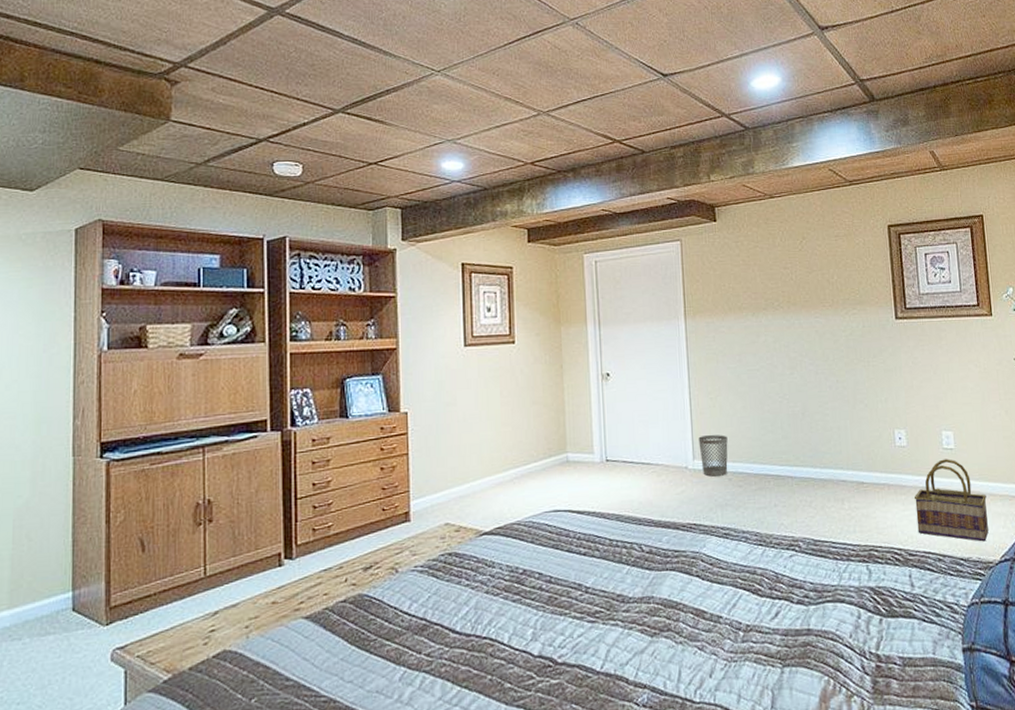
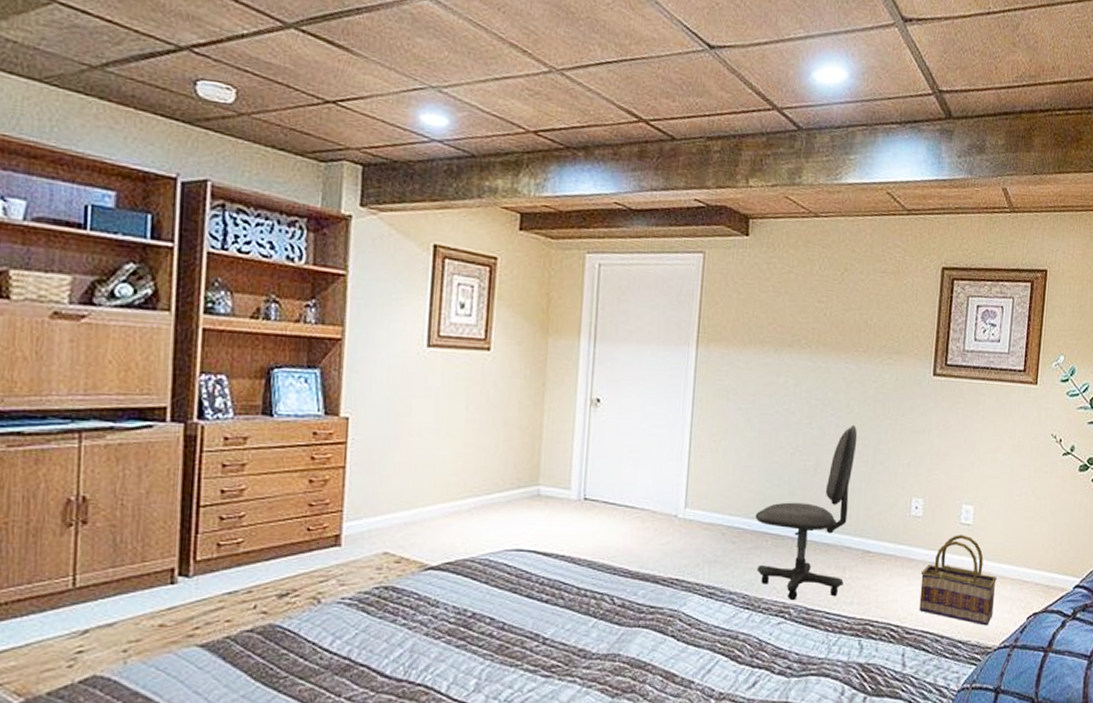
wastebasket: present [698,435,728,477] -> none [693,482,727,529]
office chair: none [755,370,844,534] -> present [755,424,858,601]

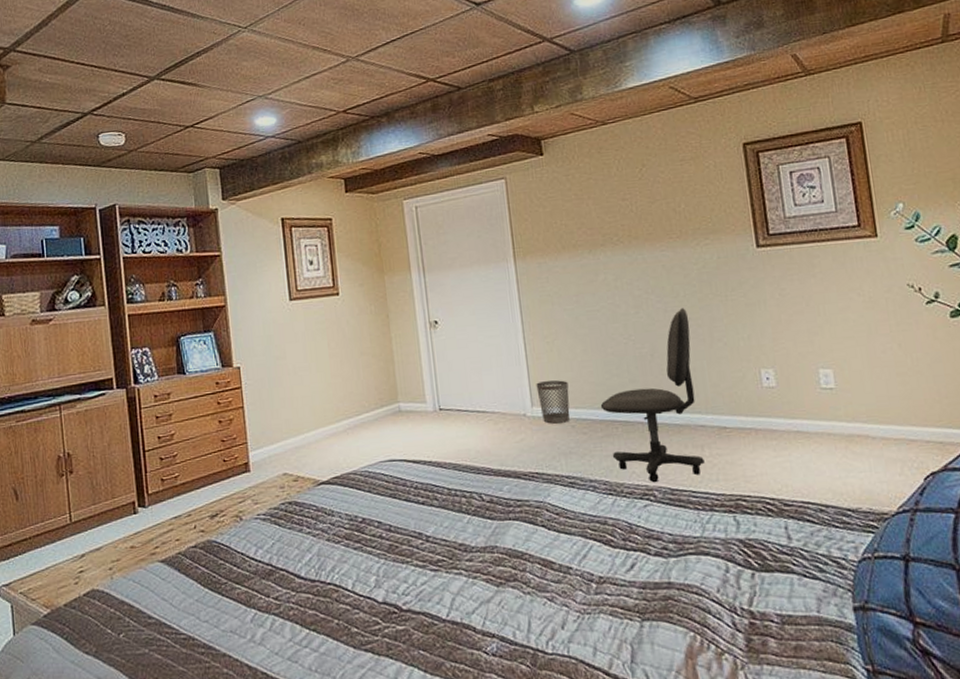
wastebasket: none [693,482,727,529] -> present [536,380,570,424]
basket: present [919,535,997,626] -> none [787,399,882,491]

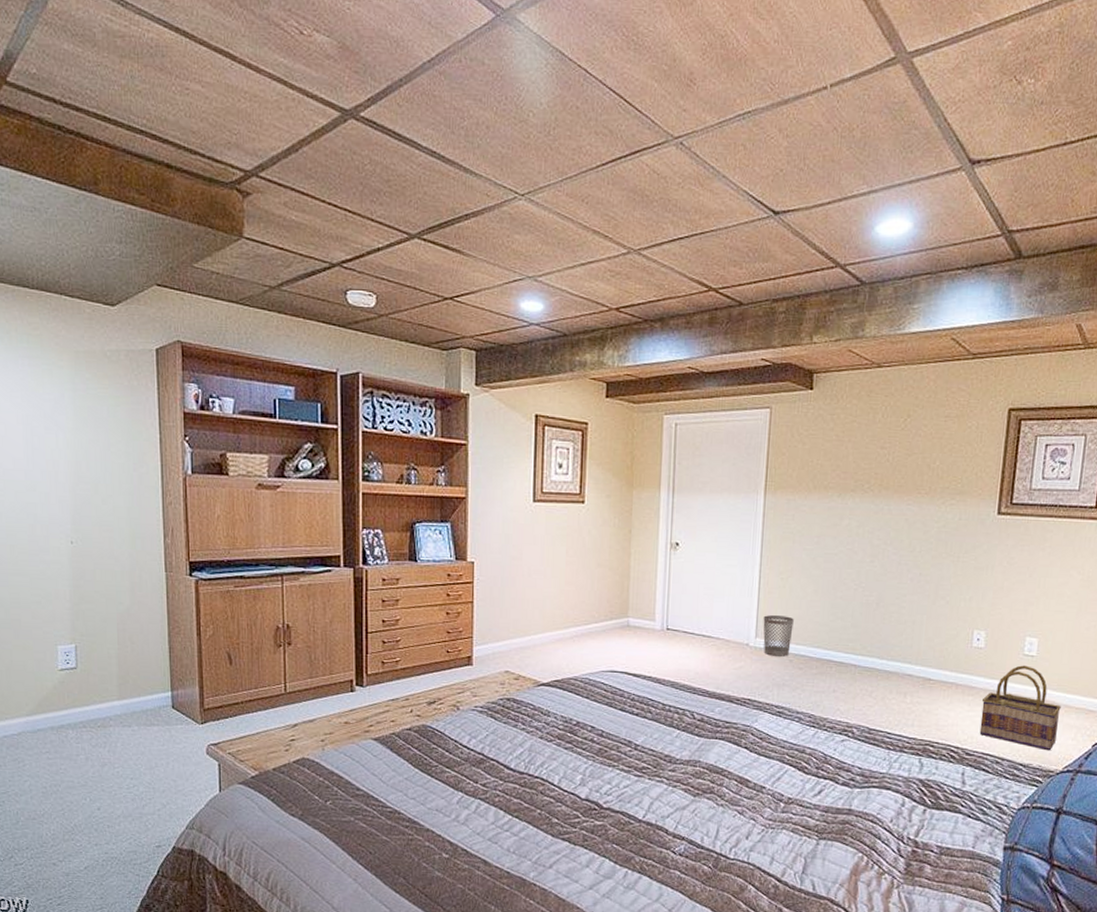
office chair: present [600,307,705,483] -> none [820,562,920,721]
basket: none [787,399,882,491] -> present [979,665,1061,751]

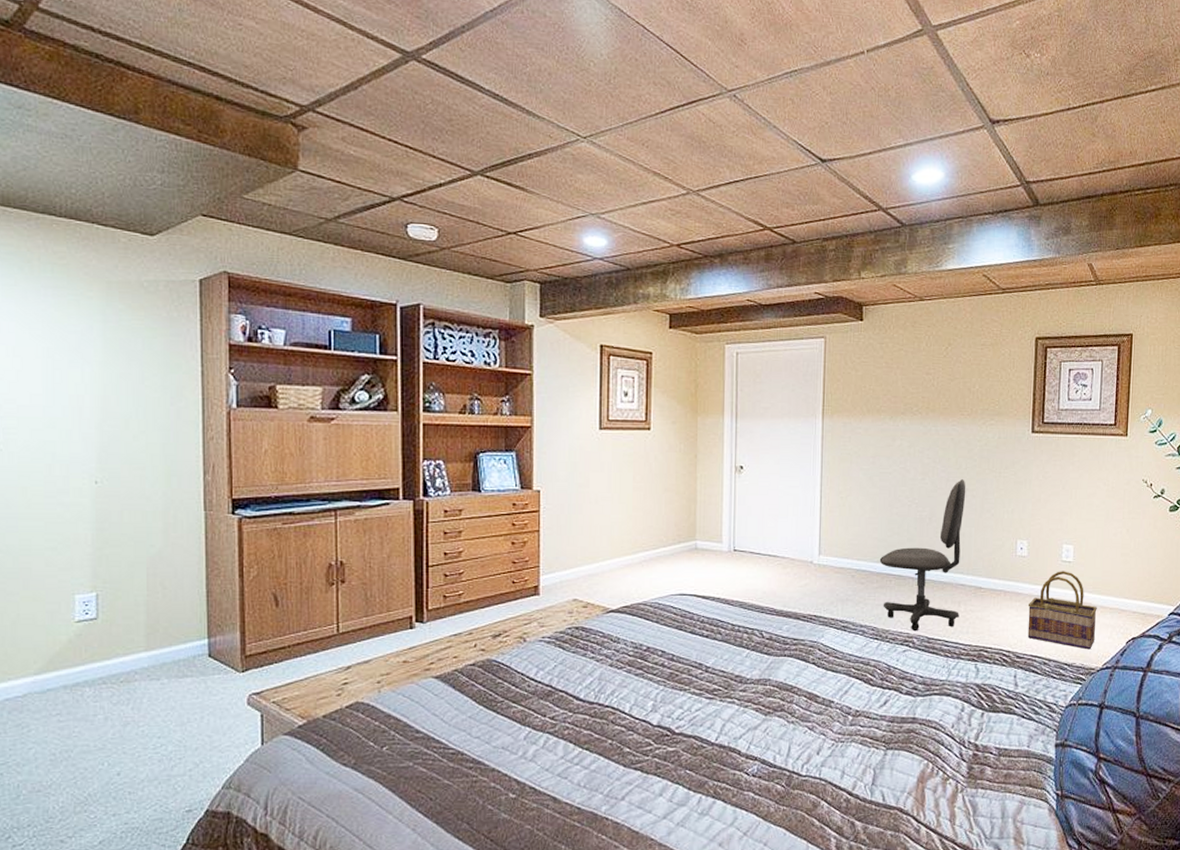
wastebasket: present [763,615,794,657] -> none [825,533,854,572]
office chair: none [820,562,920,721] -> present [879,478,966,632]

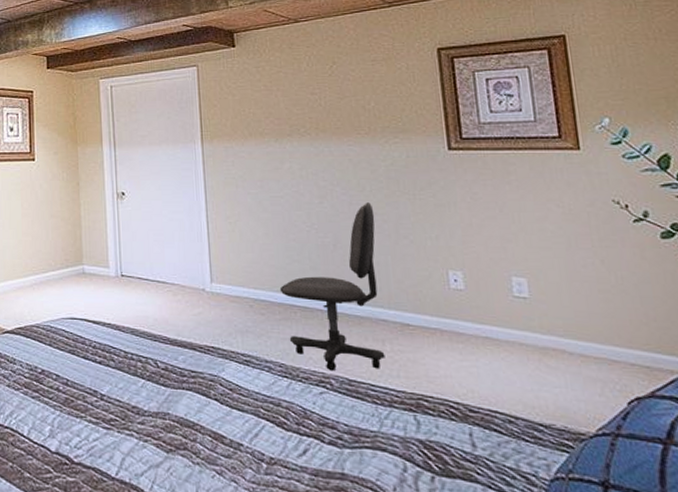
basket: present [1027,571,1097,650] -> none [474,308,579,409]

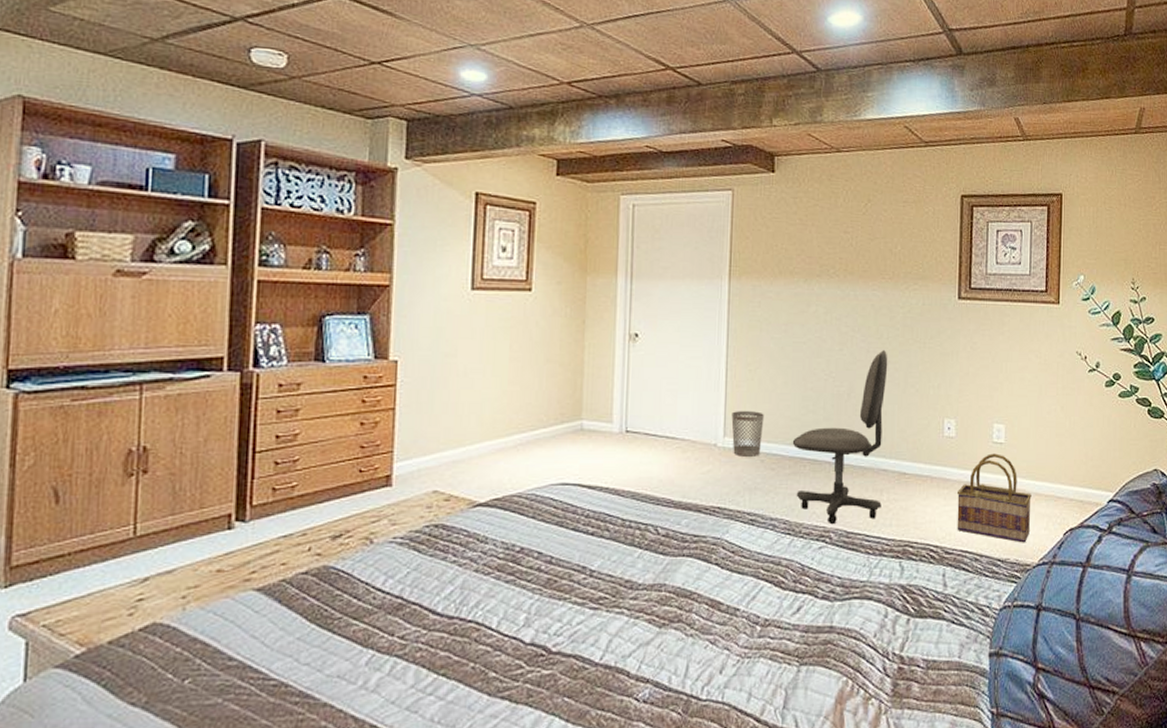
wastebasket: none [216,260,249,302] -> present [731,411,764,457]
basket: none [474,308,579,409] -> present [956,453,1032,543]

